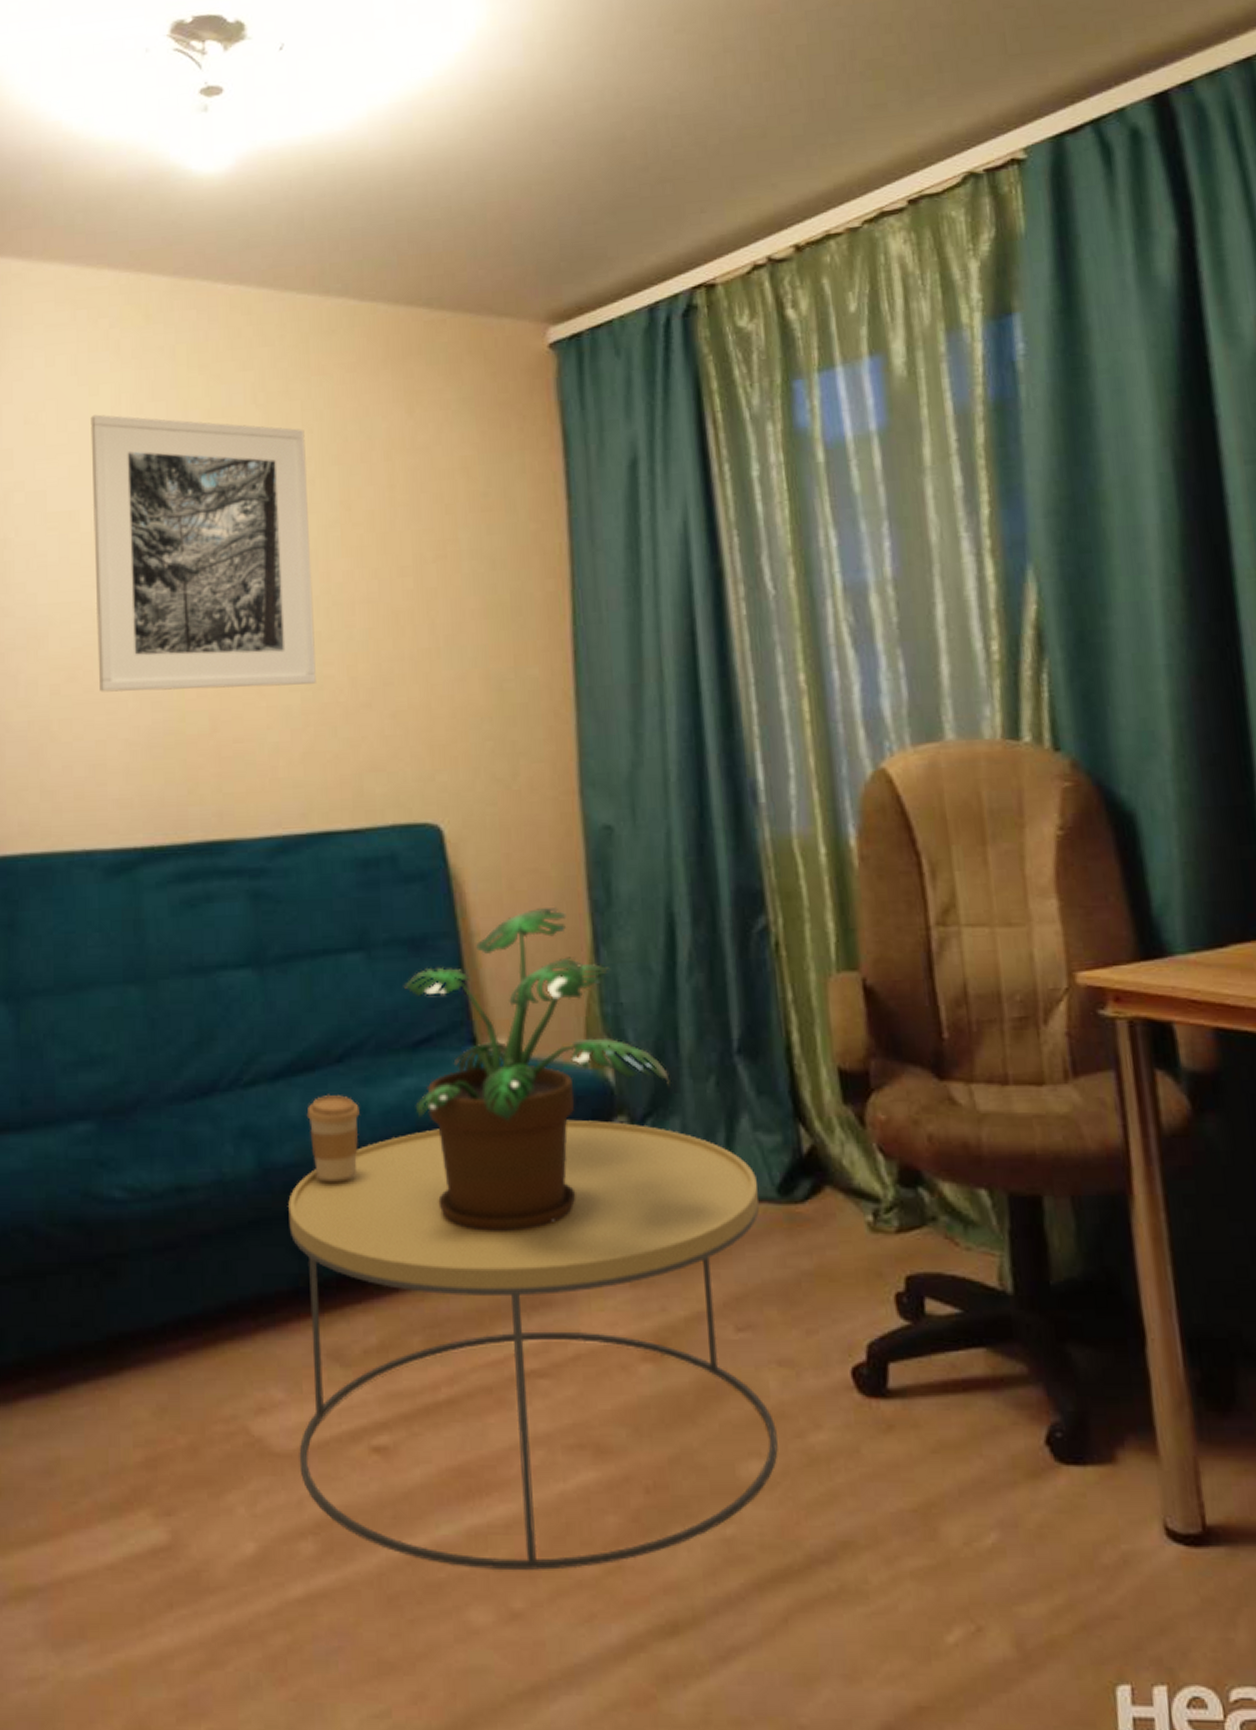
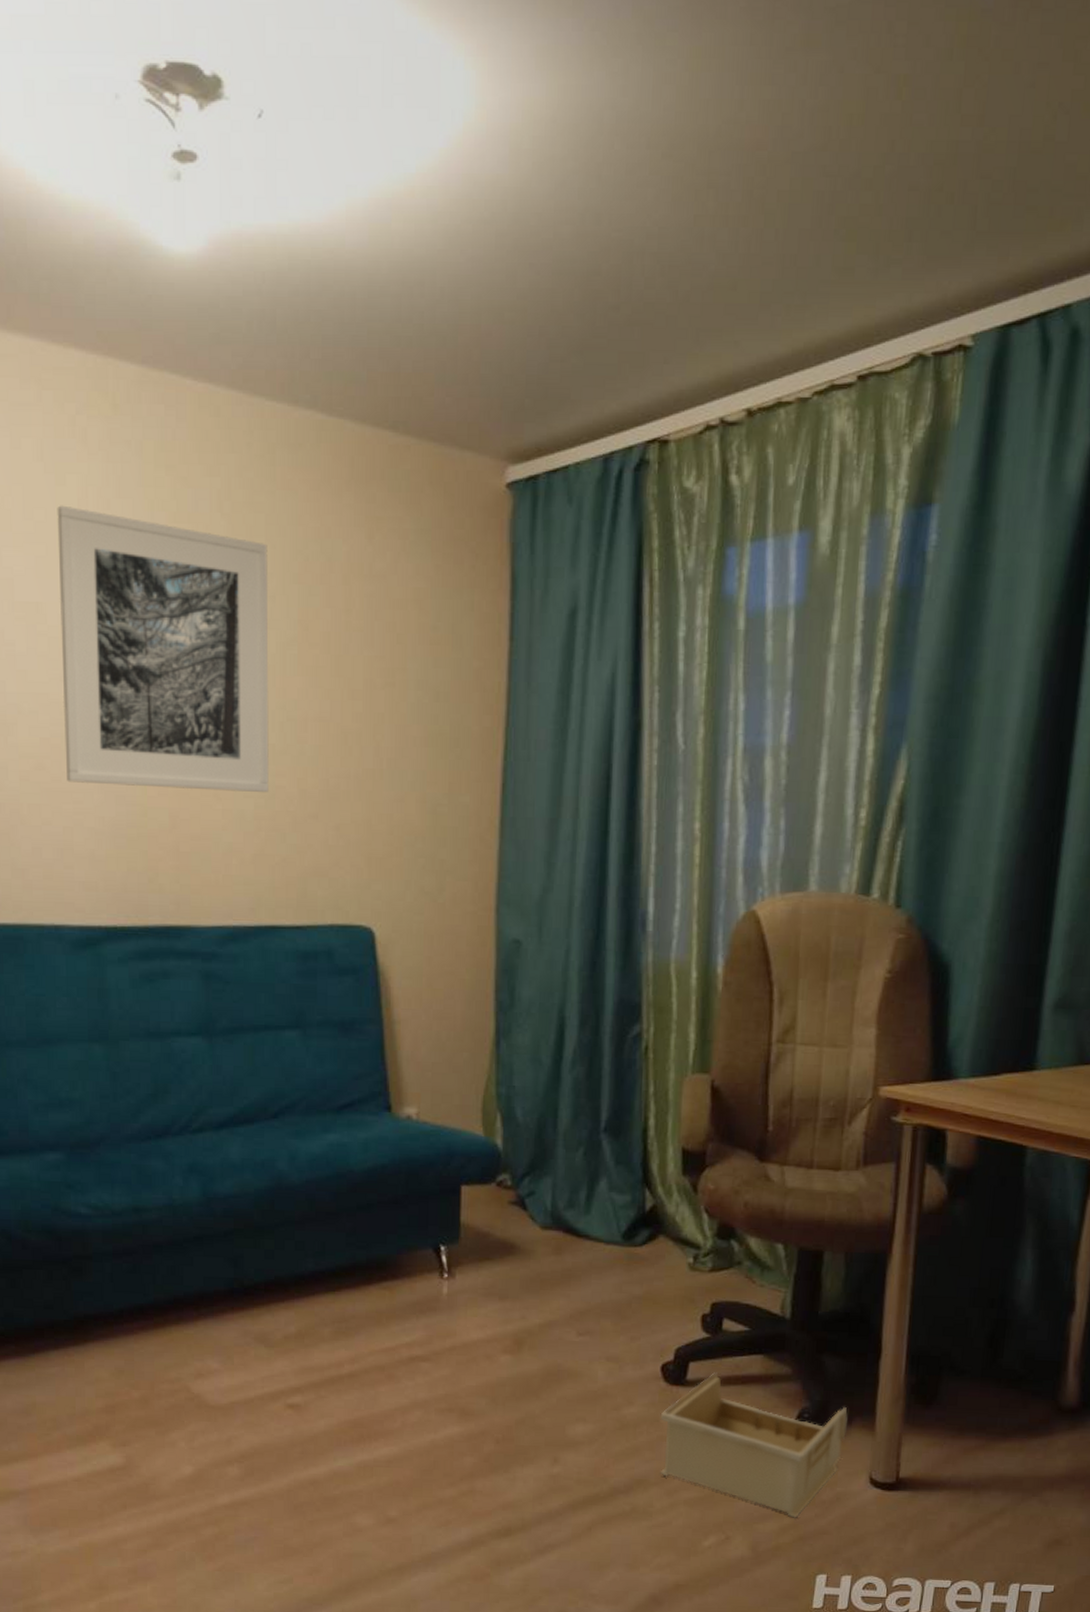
coffee table: present [288,1119,778,1570] -> none [227,1174,607,1492]
coffee cup: present [306,1094,360,1182] -> none [245,1142,290,1211]
potted plant: present [403,906,671,1231] -> none [332,1003,547,1255]
storage bin: none [861,1376,1119,1595] -> present [661,1372,848,1518]

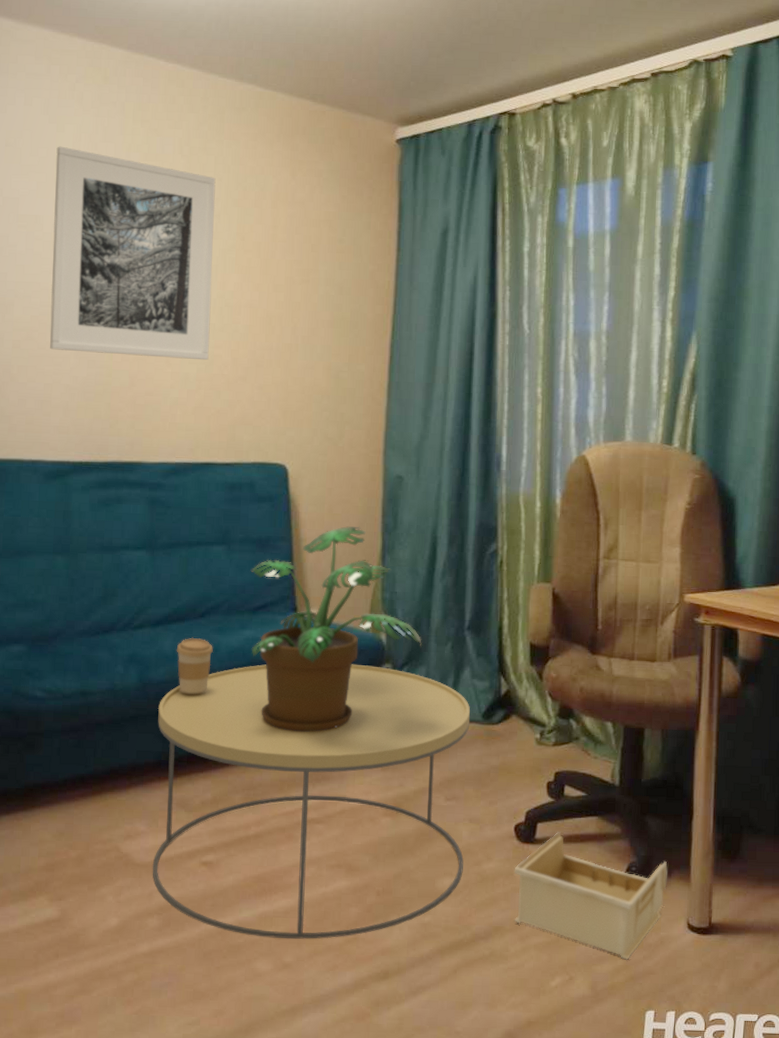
coffee table: none [227,1174,607,1492] -> present [152,664,470,939]
coffee cup: none [245,1142,290,1211] -> present [176,637,213,694]
potted plant: none [332,1003,547,1255] -> present [250,525,422,732]

